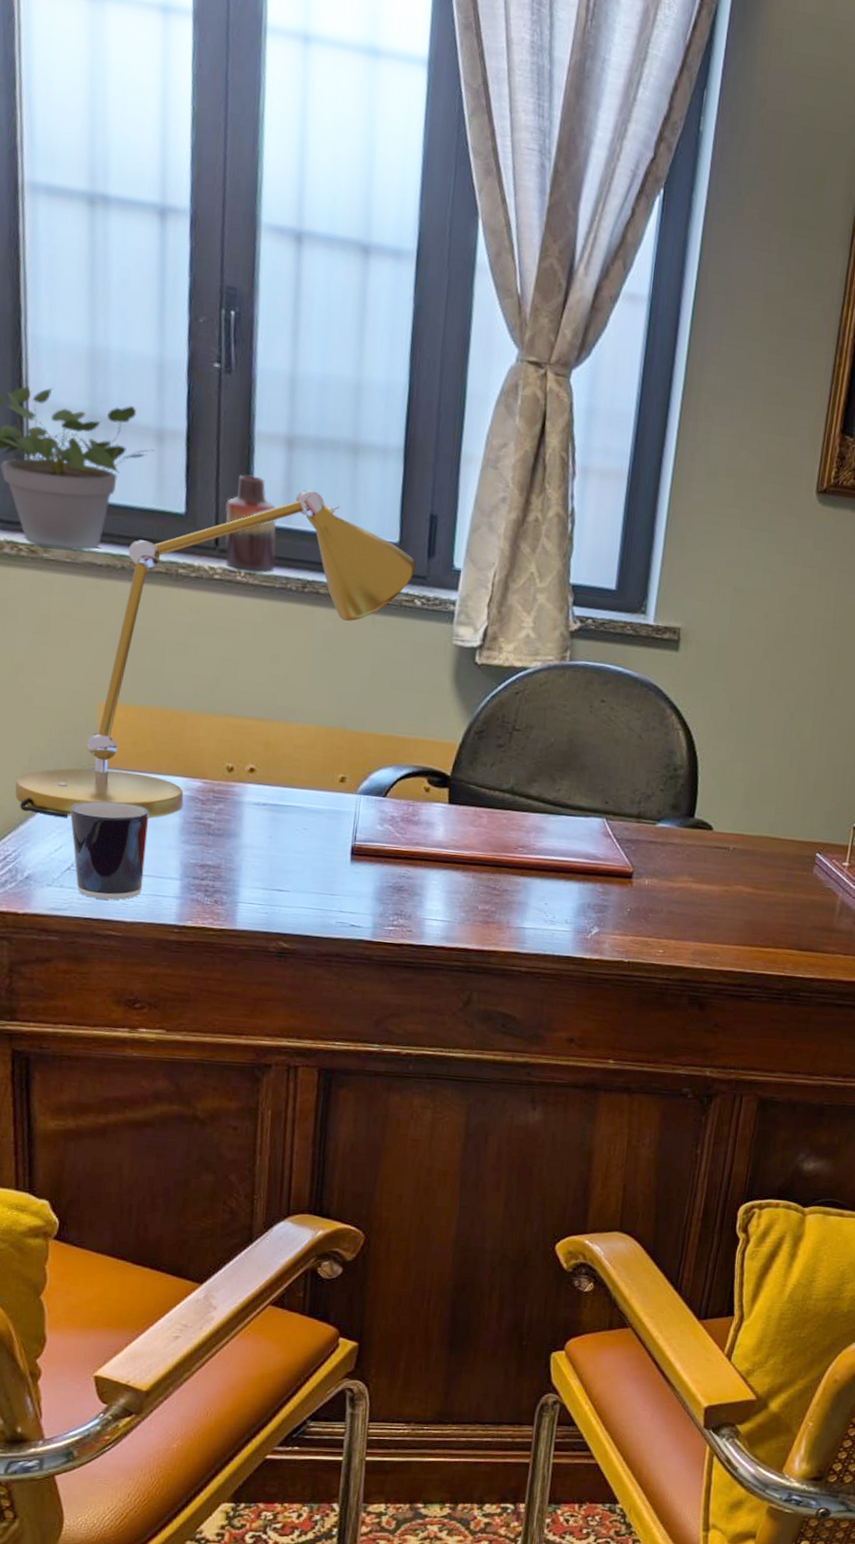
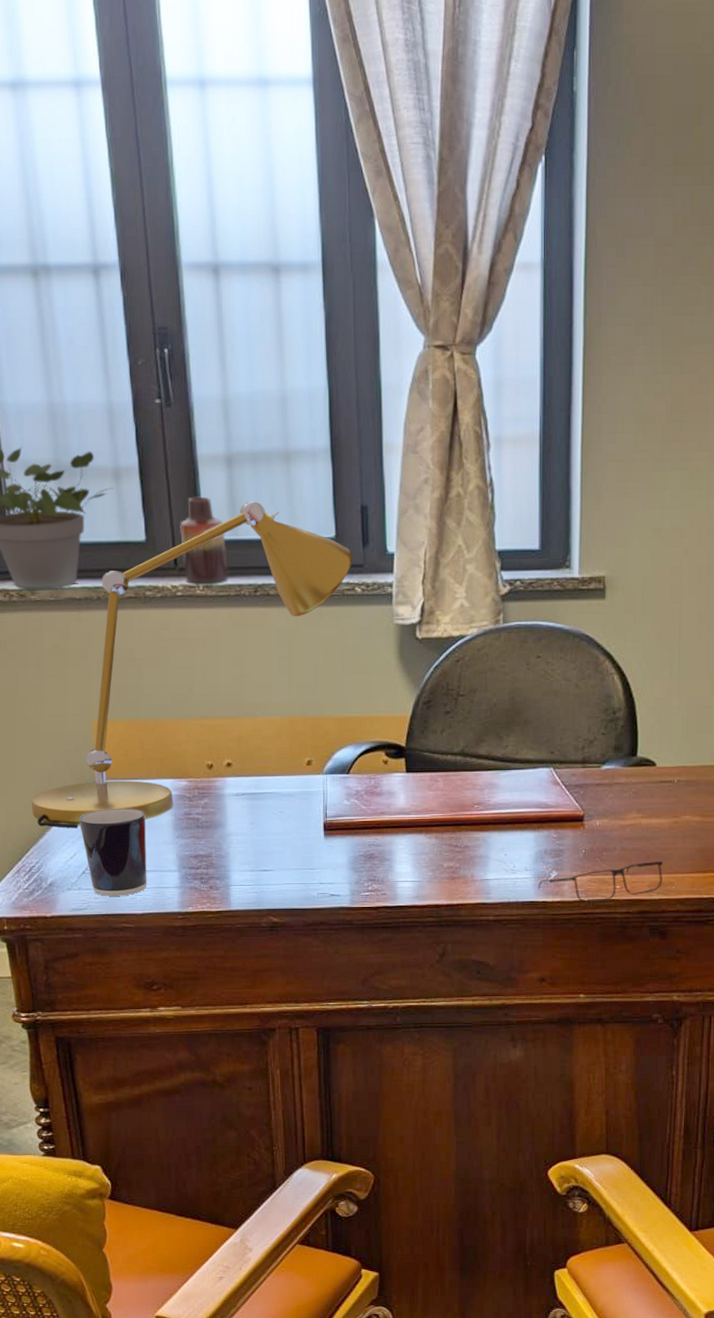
eyeglasses: none [577,928,710,966] -> present [538,861,664,904]

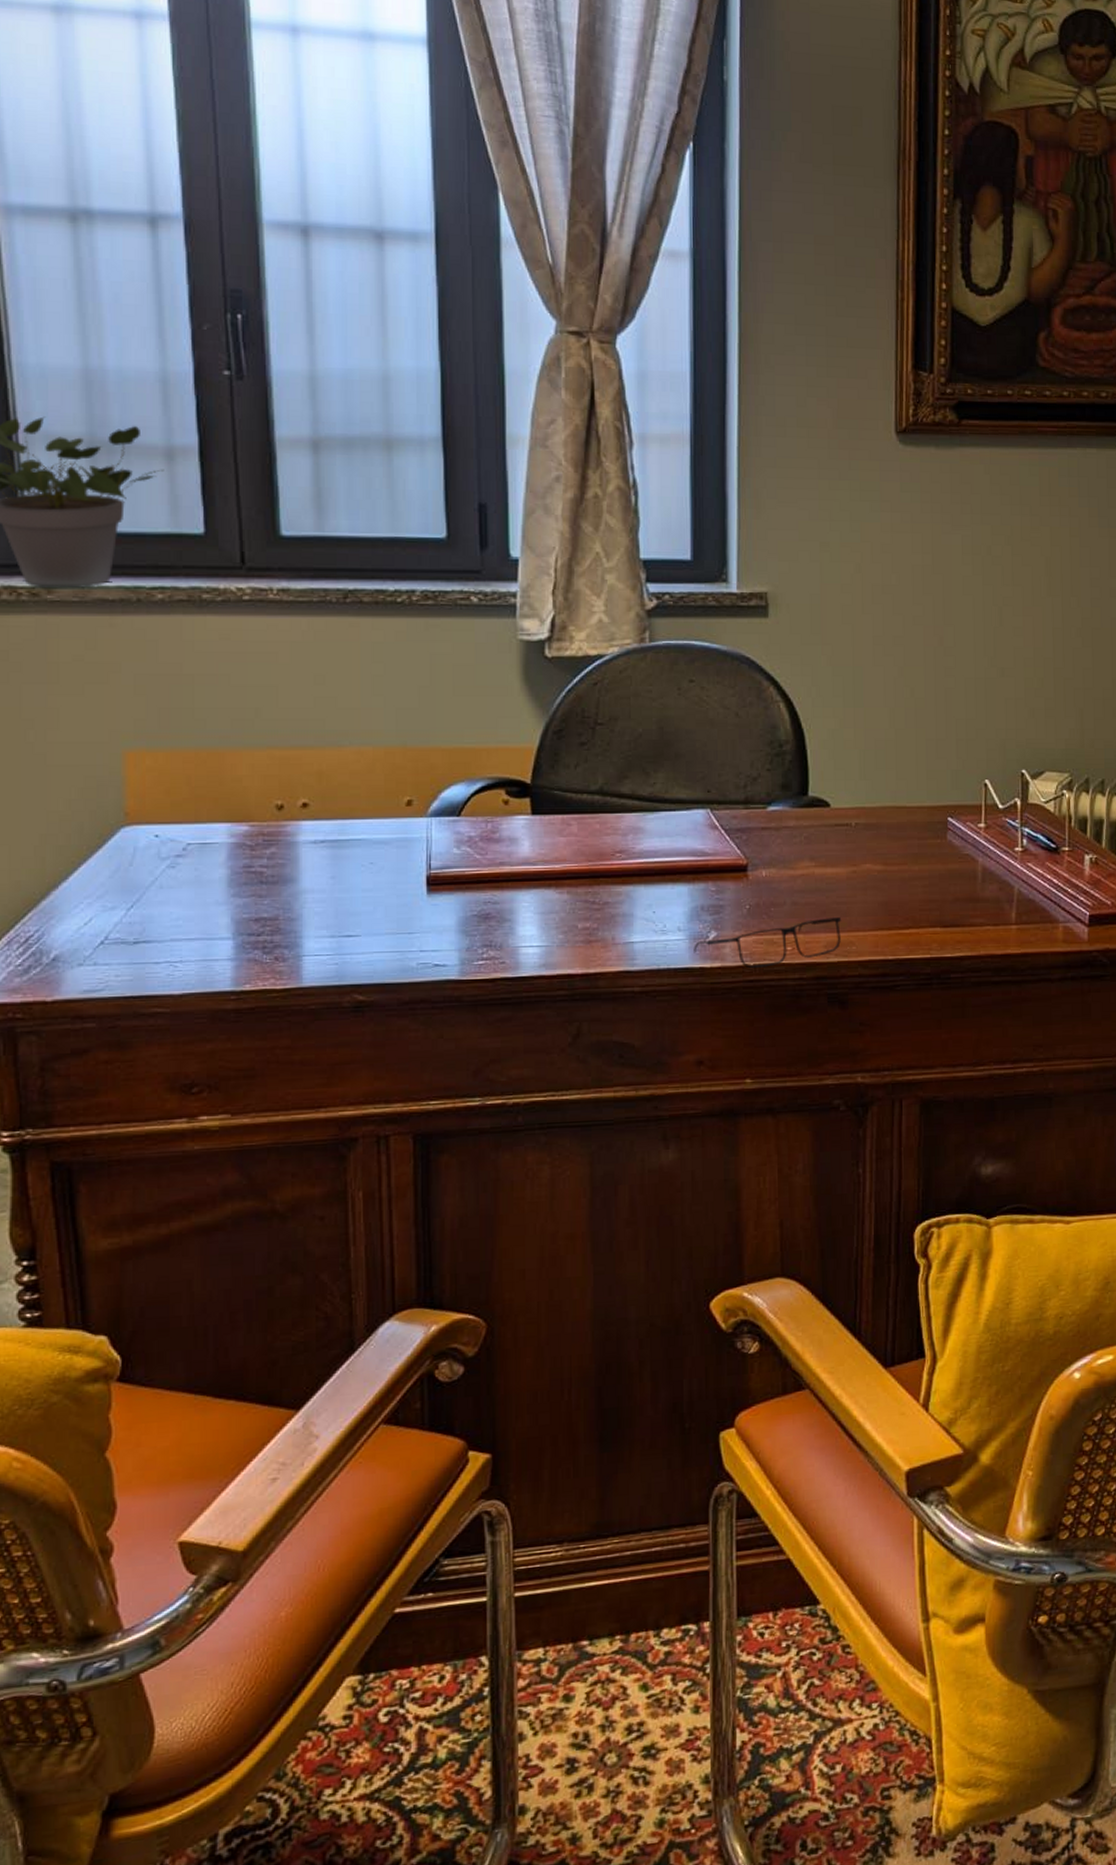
desk lamp: present [31,501,353,829] -> none [32,493,468,887]
mug: present [79,808,147,896] -> none [99,859,191,973]
vase: present [180,496,229,586] -> none [250,484,312,590]

